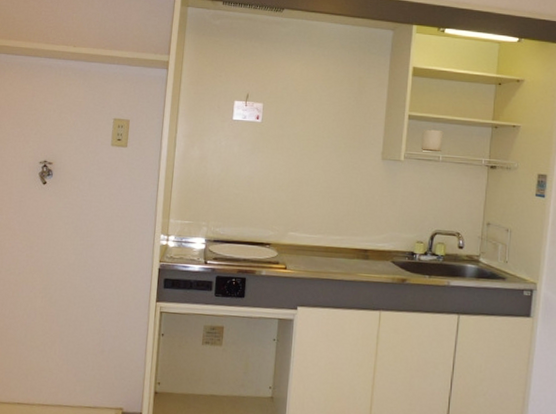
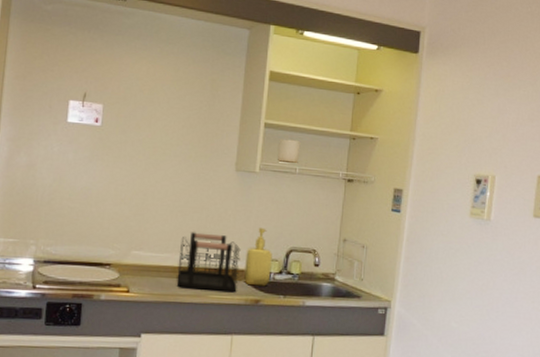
dish rack: none [329,215,388,272] -> present [177,232,241,293]
soap dispenser: none [390,211,418,267] -> present [243,227,272,286]

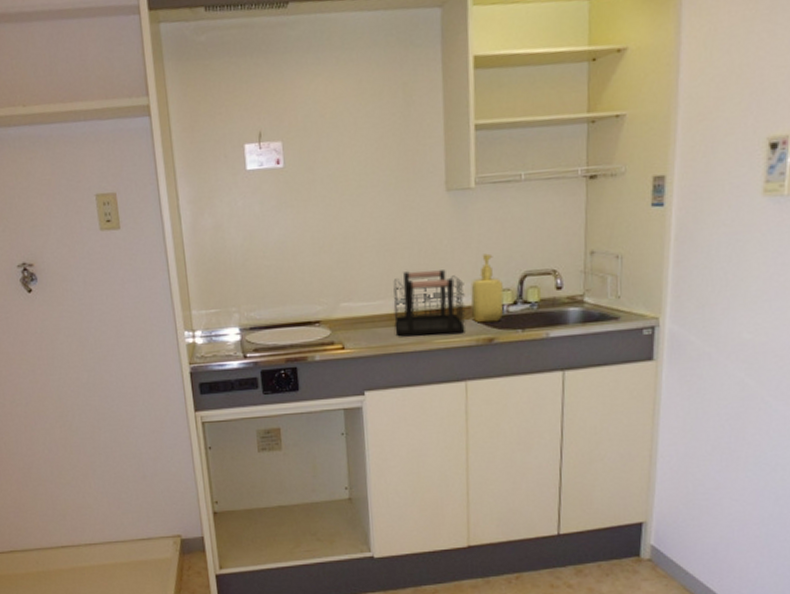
mug: present [278,138,301,164] -> none [495,138,524,171]

